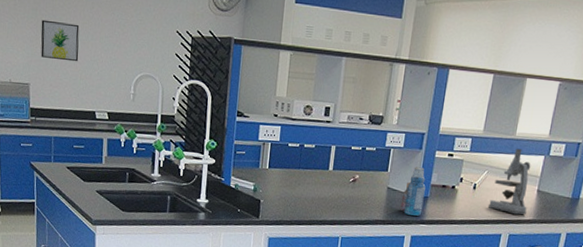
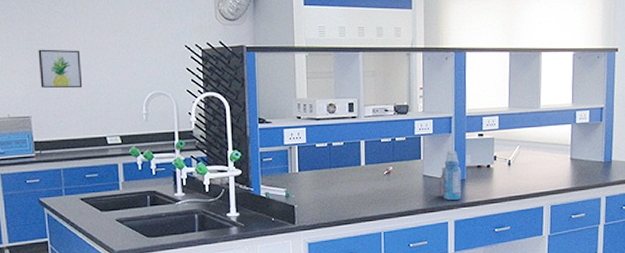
microscope: present [488,148,531,215] -> none [526,120,564,185]

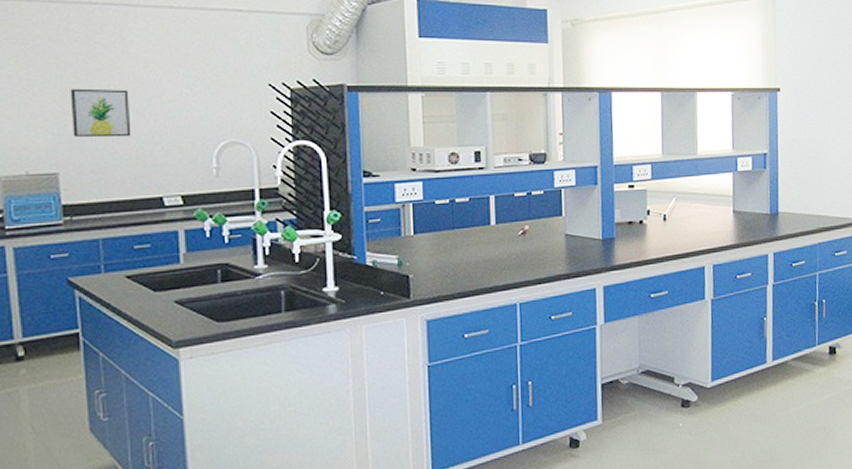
bottle: present [439,151,462,200] -> none [584,205,611,263]

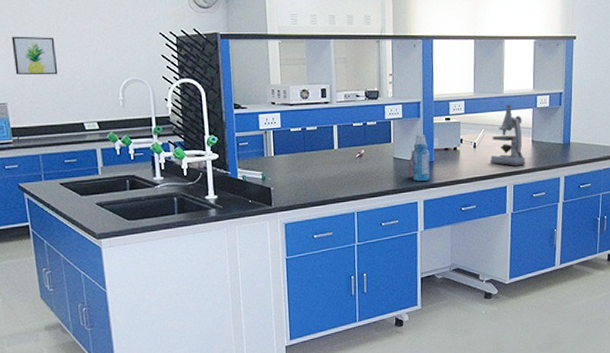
bottle: none [584,205,611,263] -> present [408,134,430,181]
microscope: none [684,168,726,242] -> present [490,104,525,166]

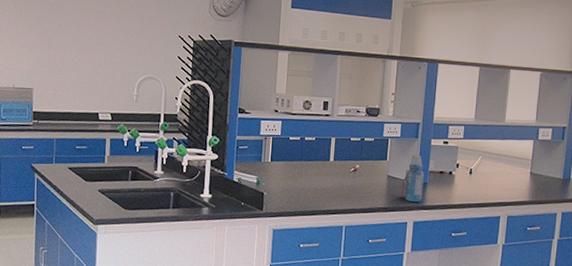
wall art: present [11,36,58,75] -> none [45,28,84,67]
microscope: present [490,104,525,166] -> none [486,134,522,197]

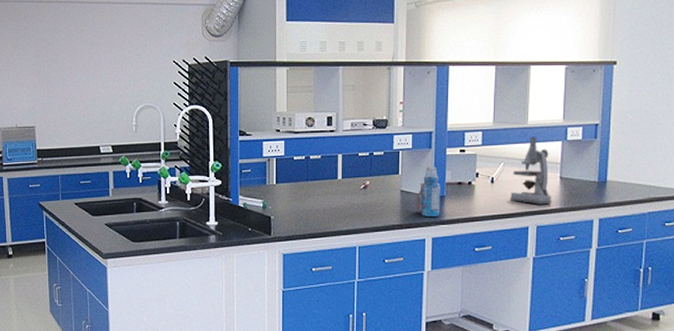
microscope: none [486,134,522,197] -> present [510,136,552,205]

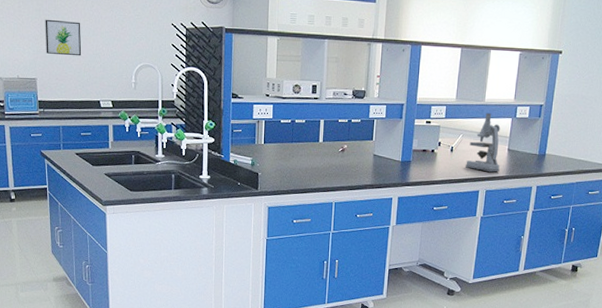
wall art: none [43,65,81,101] -> present [45,19,82,56]
bottle: present [417,166,440,216] -> none [386,134,408,179]

